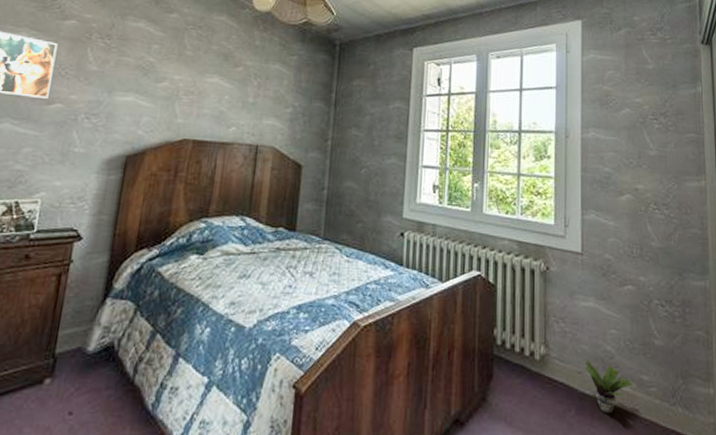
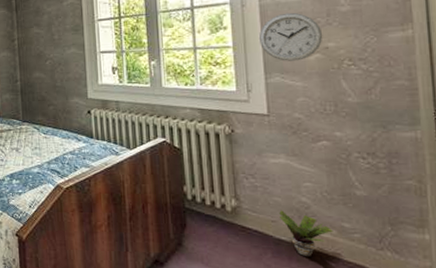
wall clock: none [578,149,634,200] -> present [258,12,323,61]

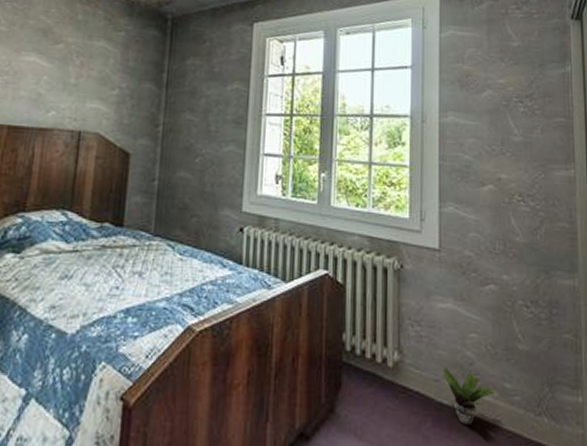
wall clock: present [258,12,323,61] -> none [436,135,497,190]

